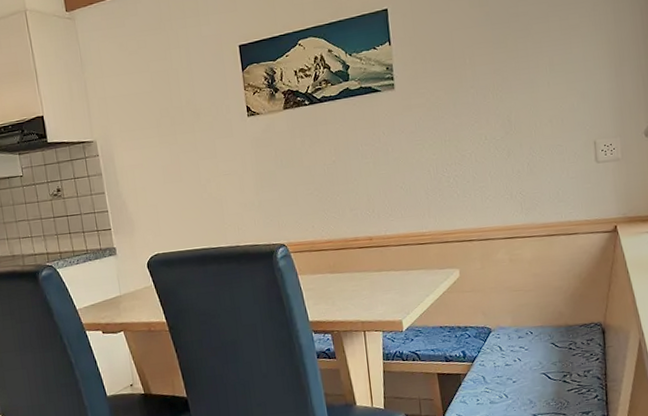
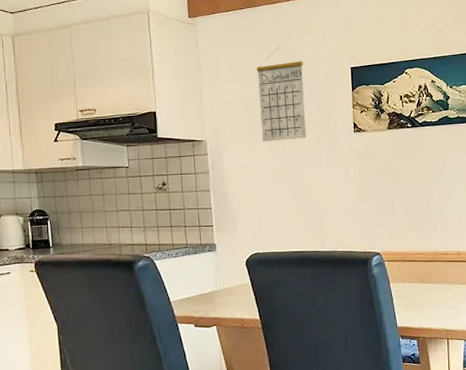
calendar: none [140,32,198,137] -> present [256,47,307,142]

